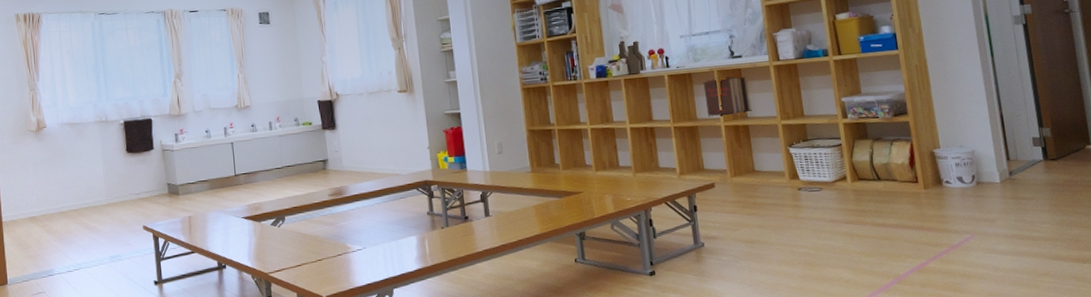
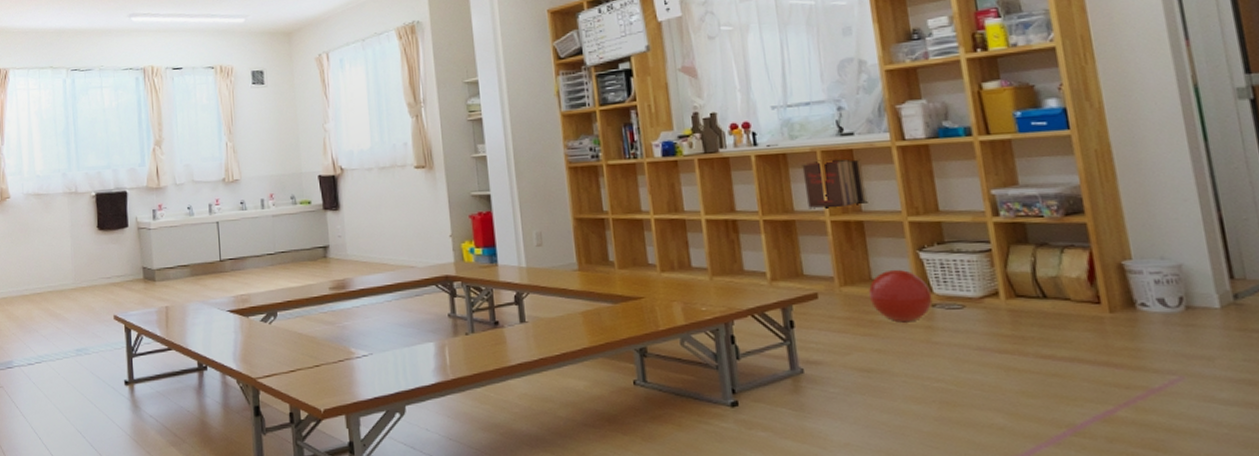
ball: none [752,162,799,204] -> present [868,269,933,323]

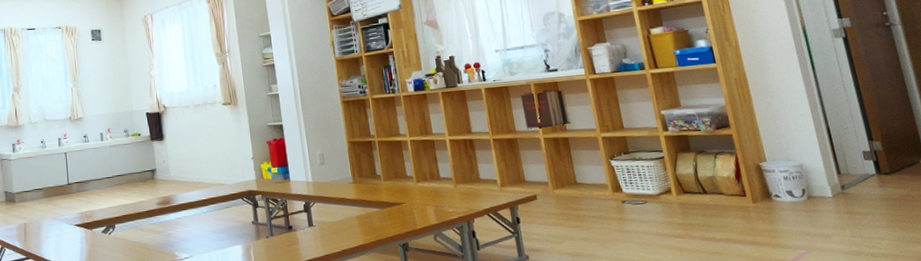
ball: present [868,269,933,323] -> none [574,174,623,216]

